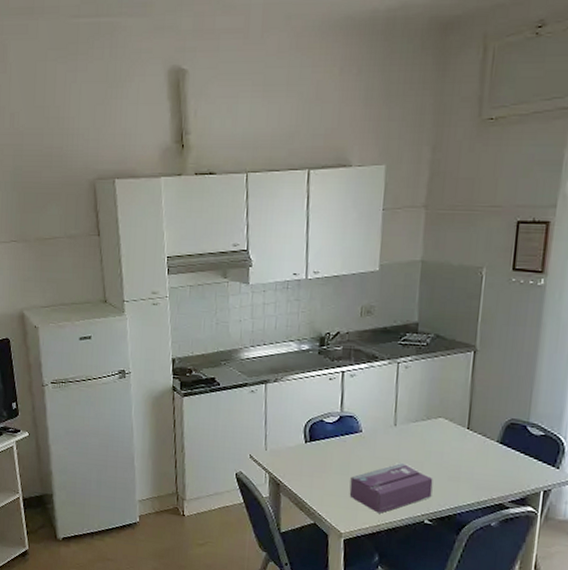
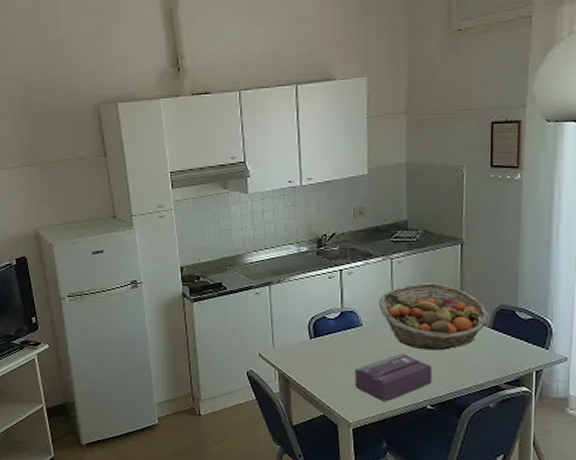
fruit basket: none [381,390,500,463] -> present [379,282,491,351]

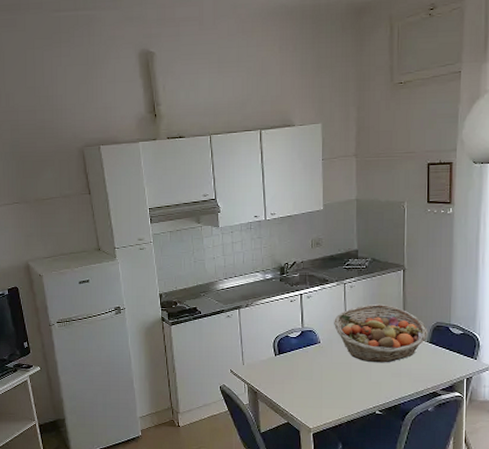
tissue box: present [354,353,432,402] -> none [314,366,380,409]

